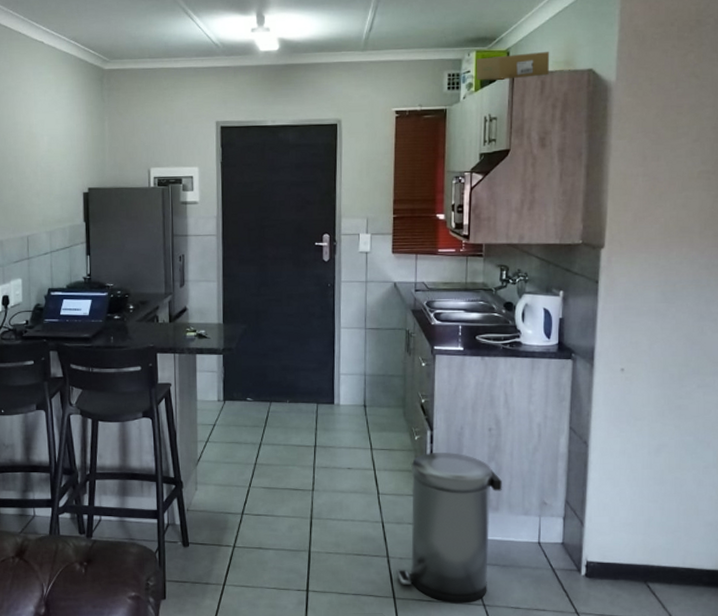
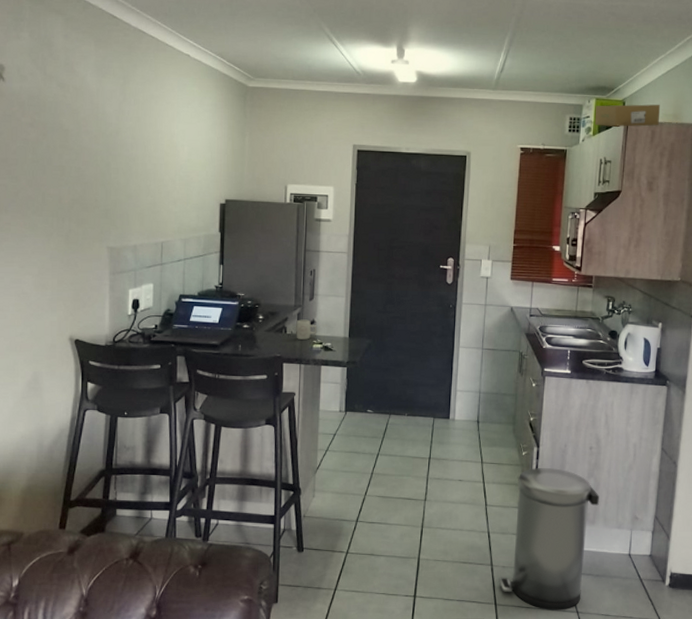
mug: none [168,307,190,328] -> present [296,319,317,340]

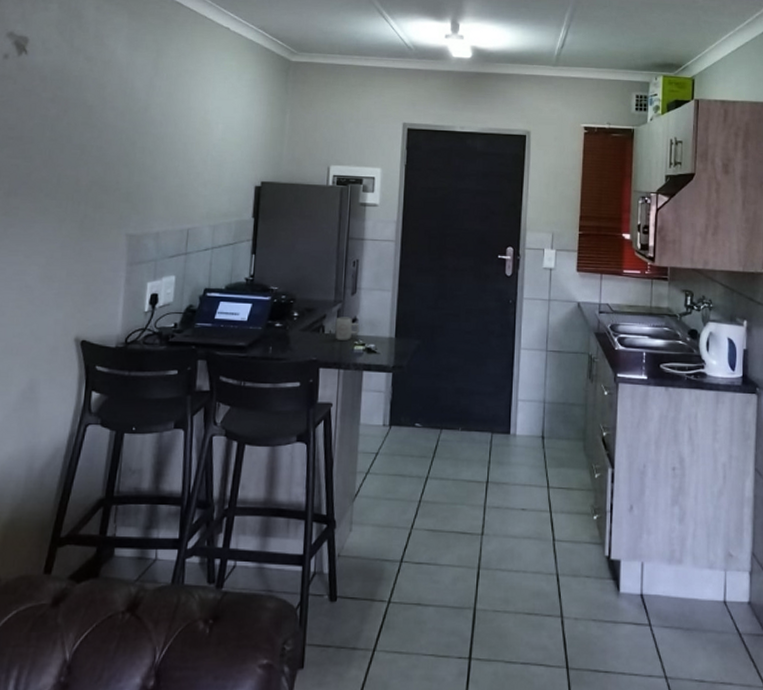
pedal bin: present [499,468,599,610] -> none [570,494,686,675]
box: present [594,104,661,127] -> none [662,81,732,106]

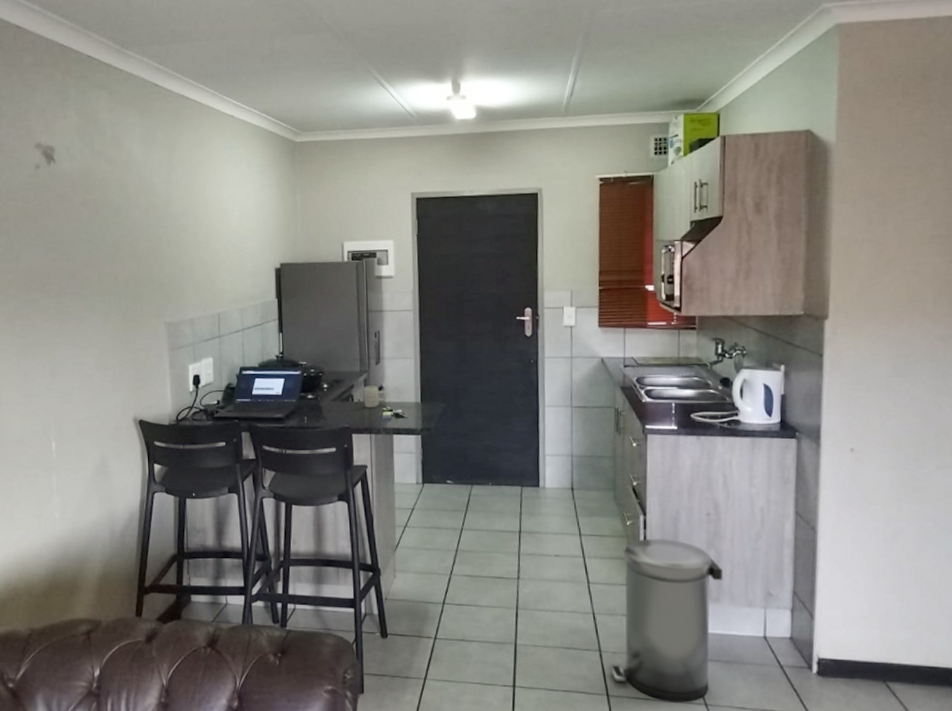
pedal bin: none [570,494,686,675] -> present [609,539,723,703]

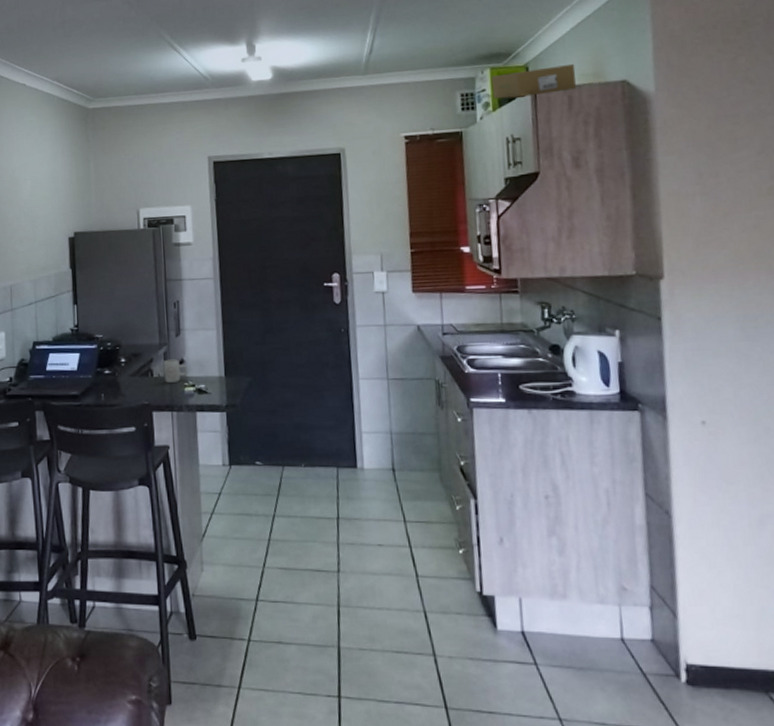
pedal bin: present [609,539,723,703] -> none [446,525,569,717]
box: none [684,112,764,145] -> present [491,63,576,99]

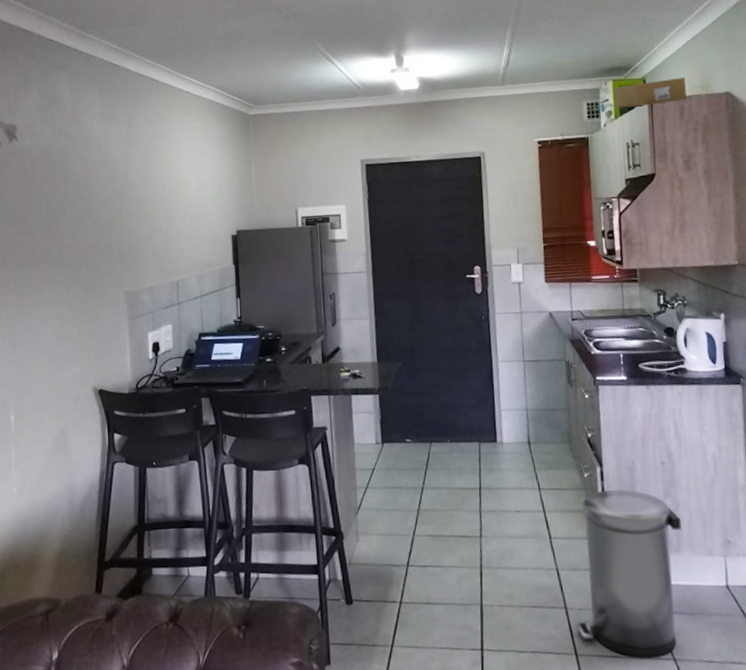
mug: present [163,359,188,383] -> none [320,347,344,369]
pedal bin: none [446,525,569,717] -> present [576,490,682,659]

